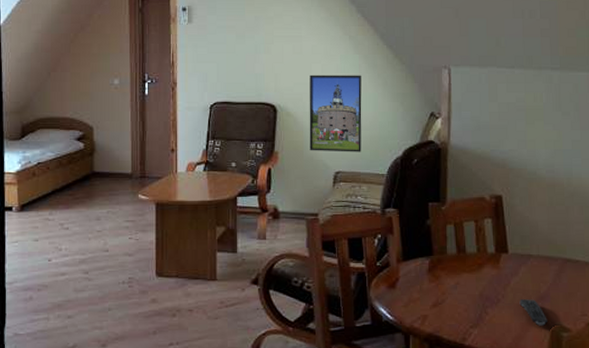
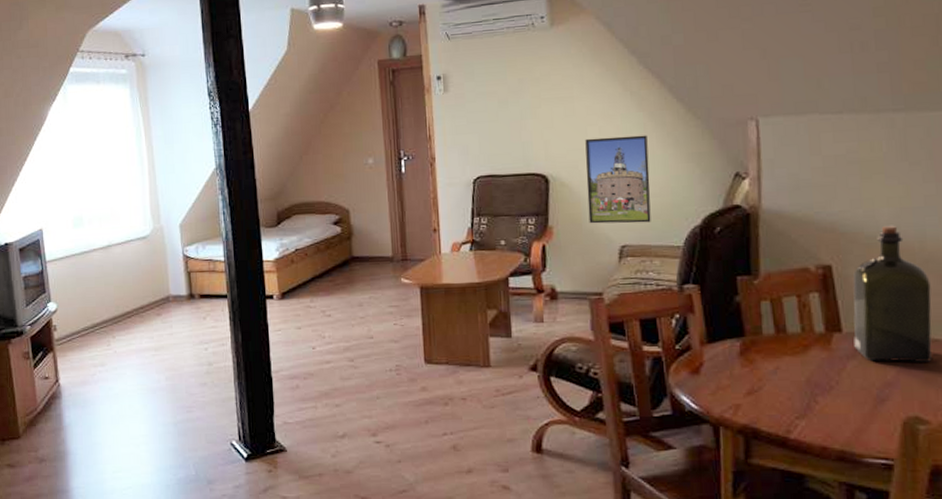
liquor: none [517,163,575,279] -> present [853,225,932,362]
remote control: present [519,299,548,326] -> none [859,386,898,417]

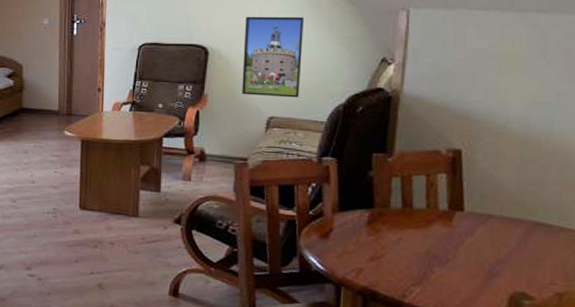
liquor: present [853,225,932,362] -> none [473,117,552,244]

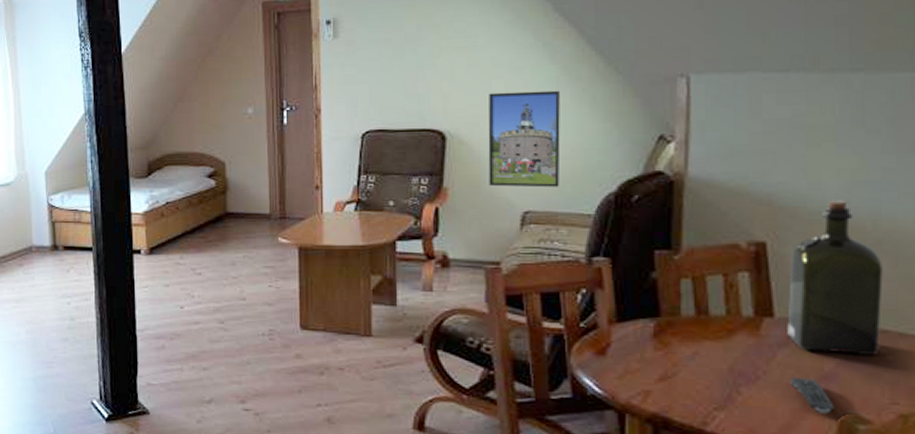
liquor: none [473,117,552,244] -> present [787,199,883,355]
remote control: none [473,261,506,291] -> present [790,378,834,414]

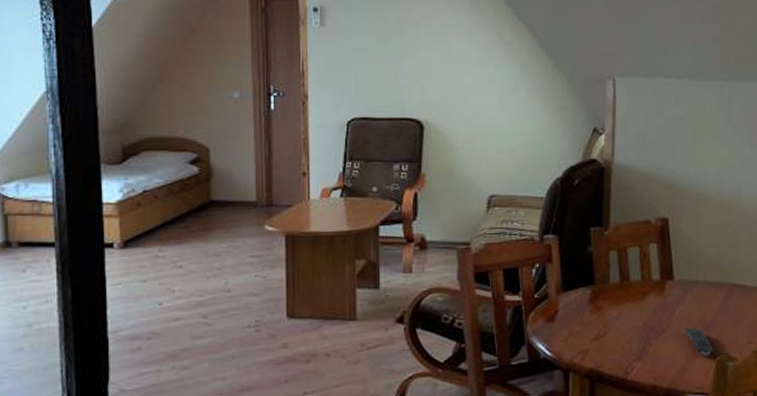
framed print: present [488,90,560,188] -> none [460,86,519,174]
liquor: present [787,199,883,355] -> none [682,182,743,306]

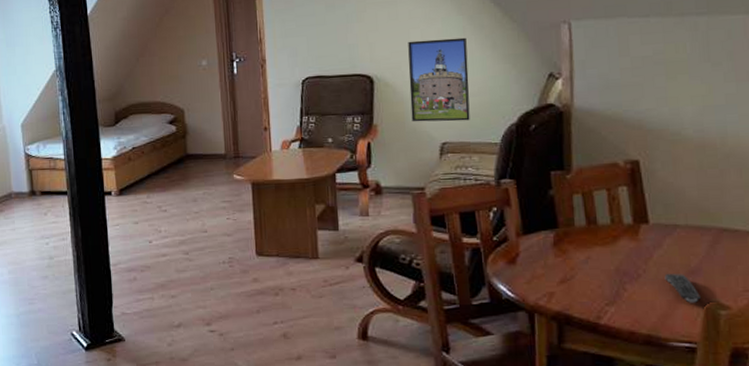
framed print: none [460,86,519,174] -> present [408,37,470,122]

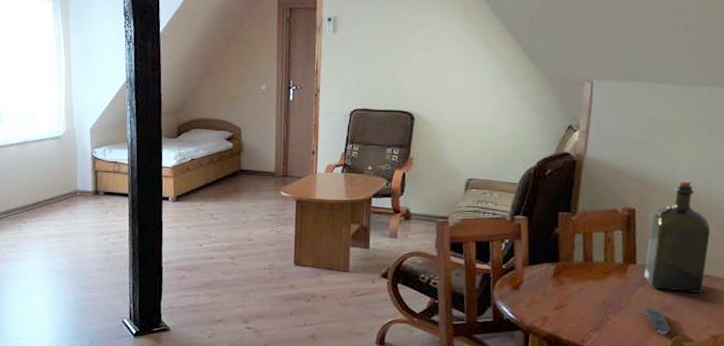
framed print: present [408,37,470,122] -> none [444,85,500,161]
liquor: none [659,122,733,251] -> present [644,179,711,293]

